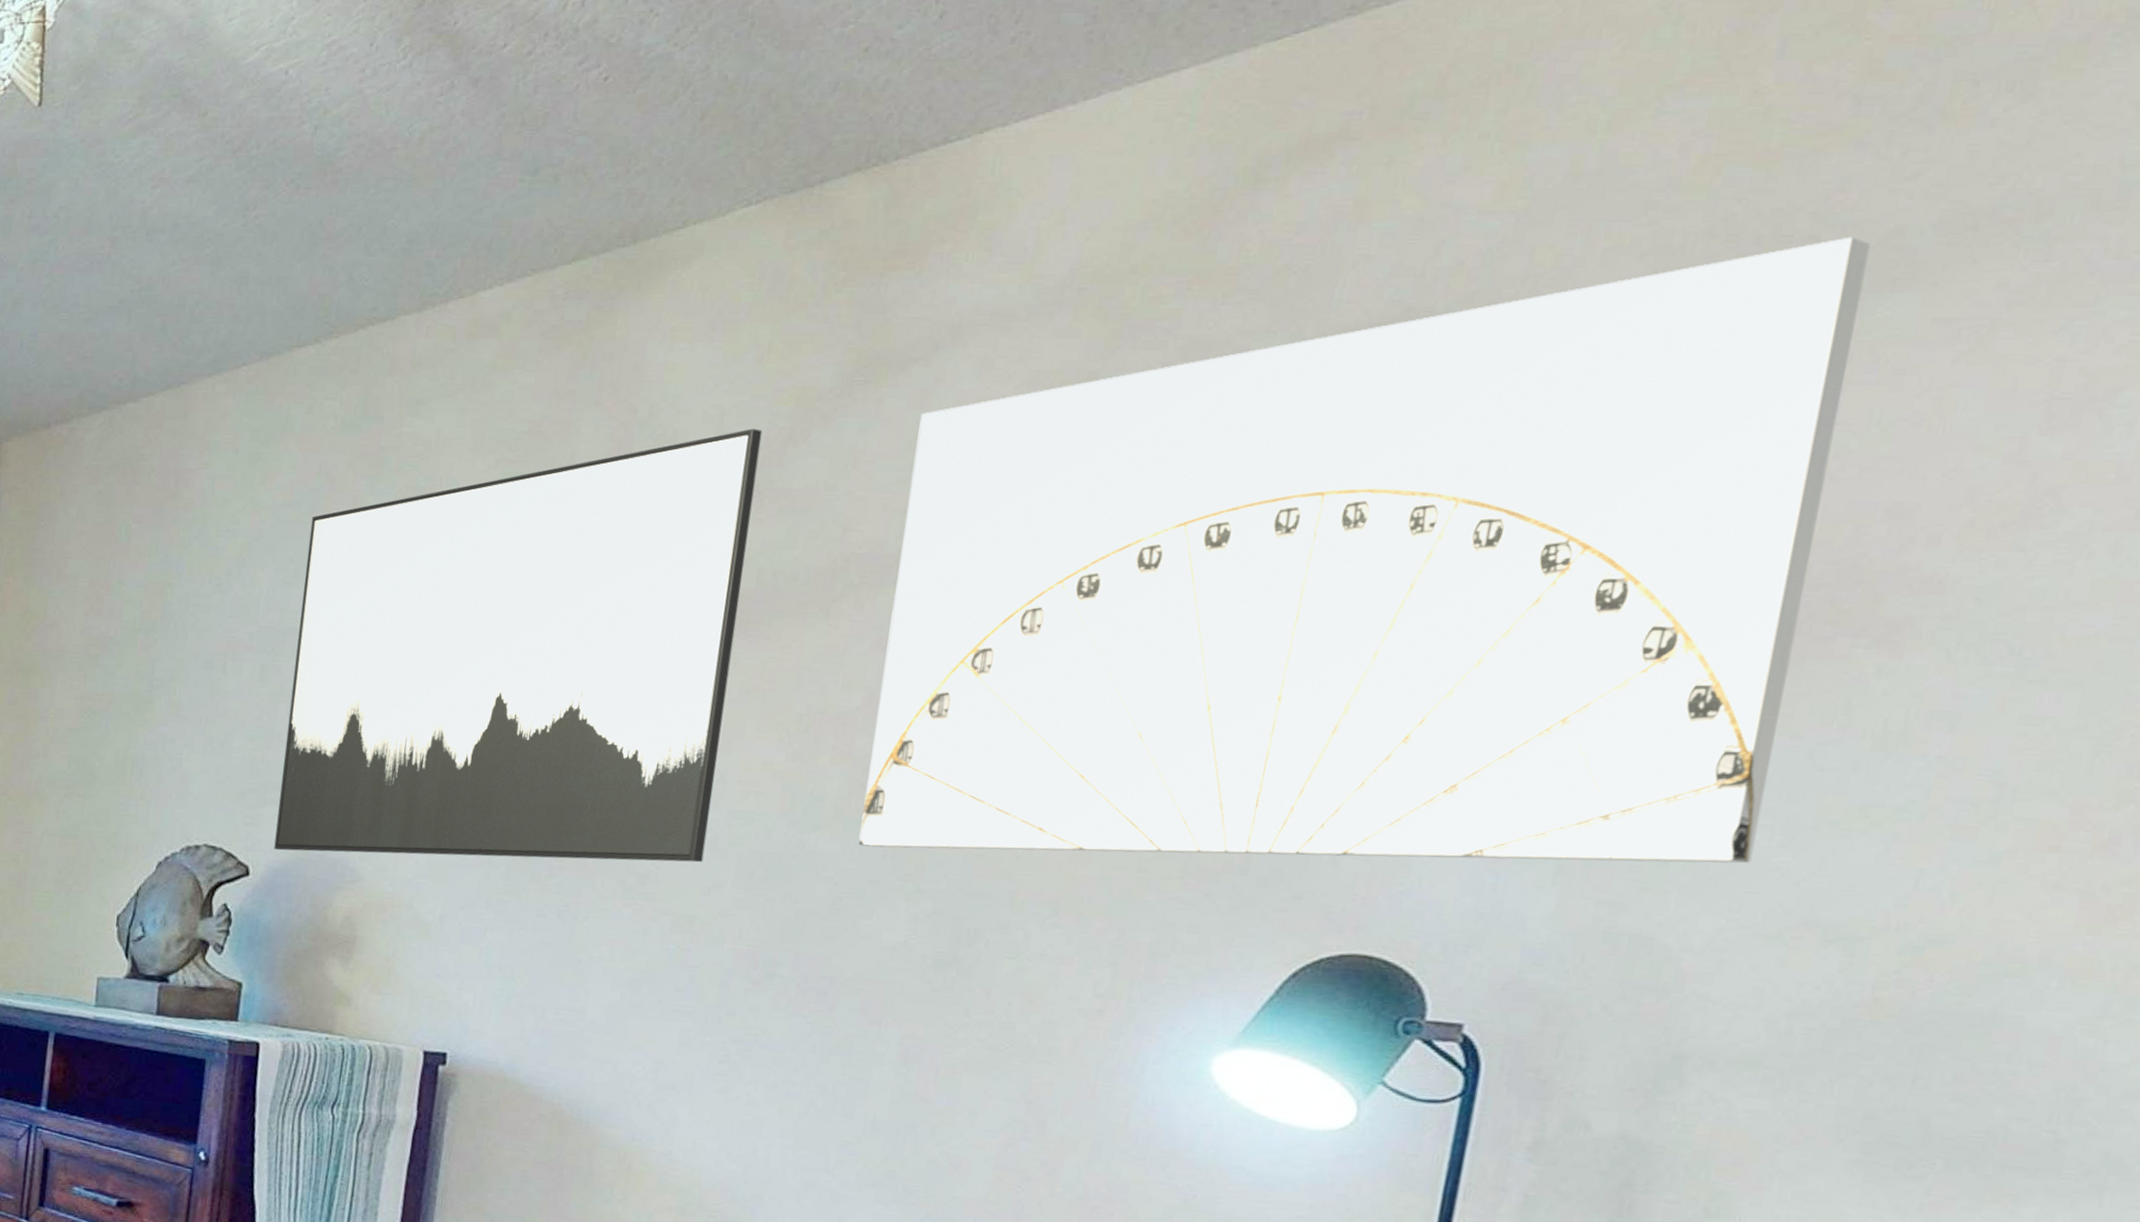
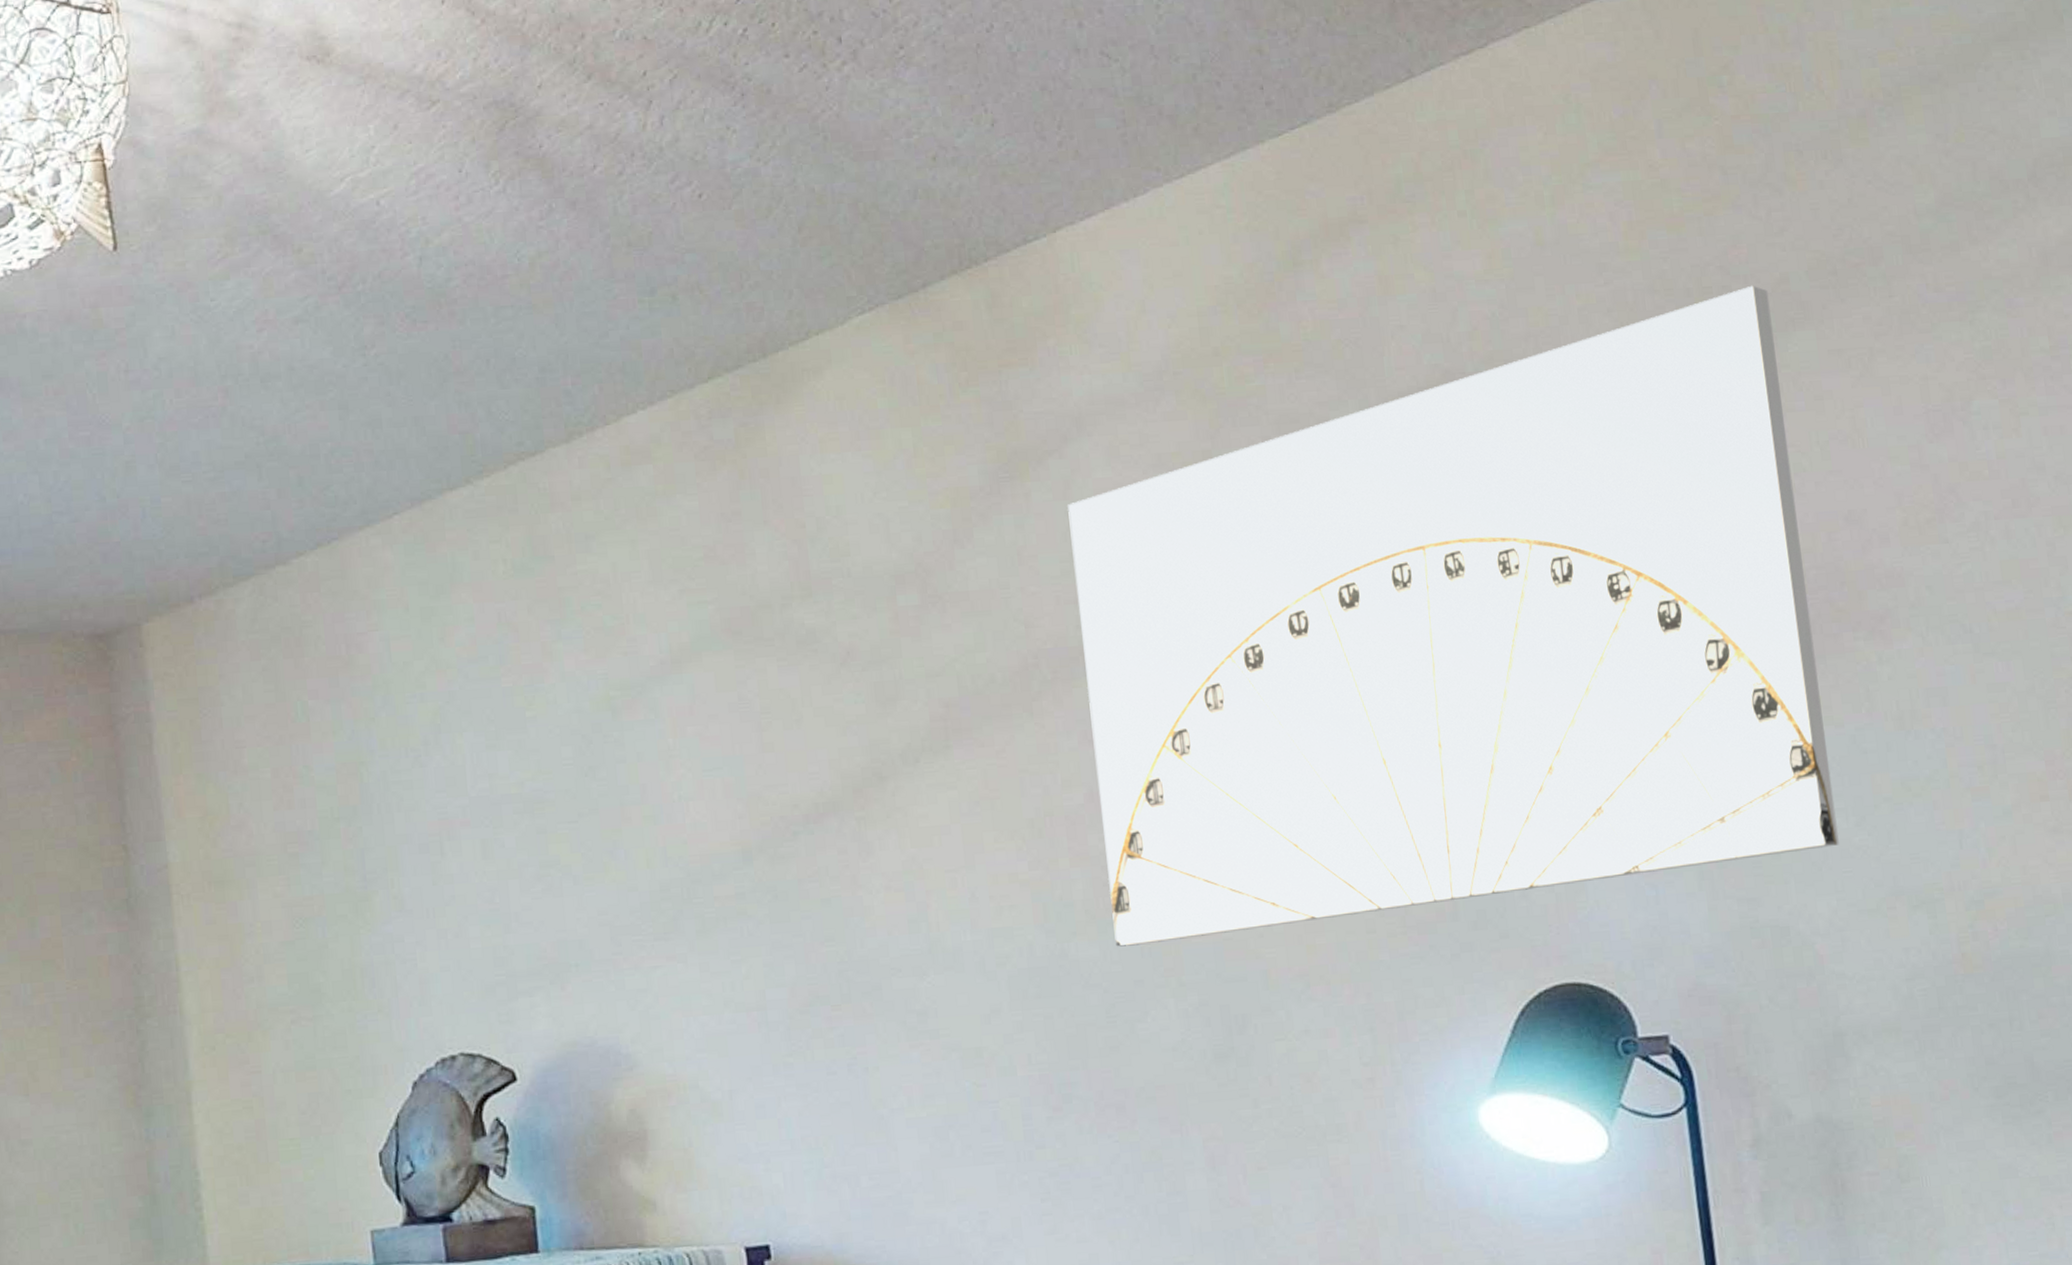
wall art: present [274,428,763,863] -> none [502,533,976,1047]

